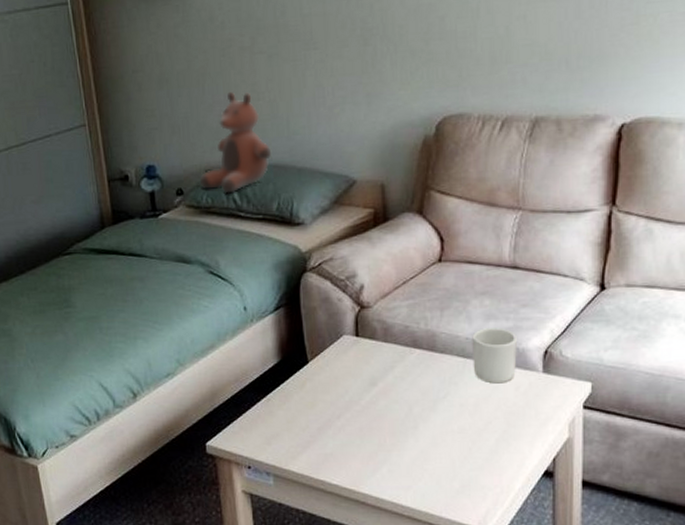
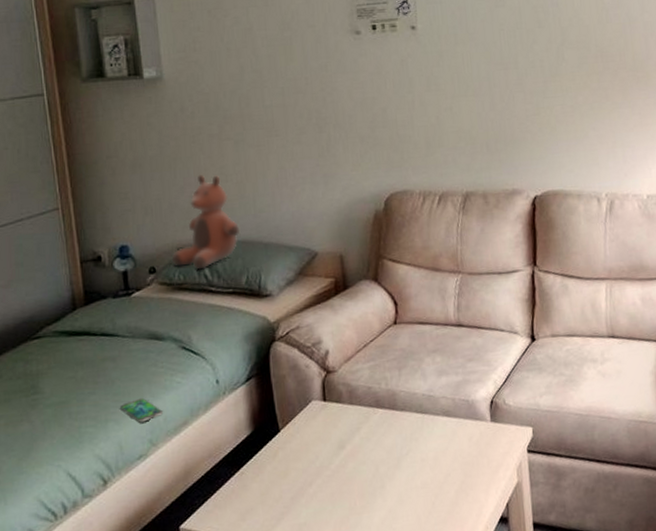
smartphone: none [149,318,191,343] -> present [120,397,164,423]
mug: present [472,328,518,384] -> none [427,382,468,436]

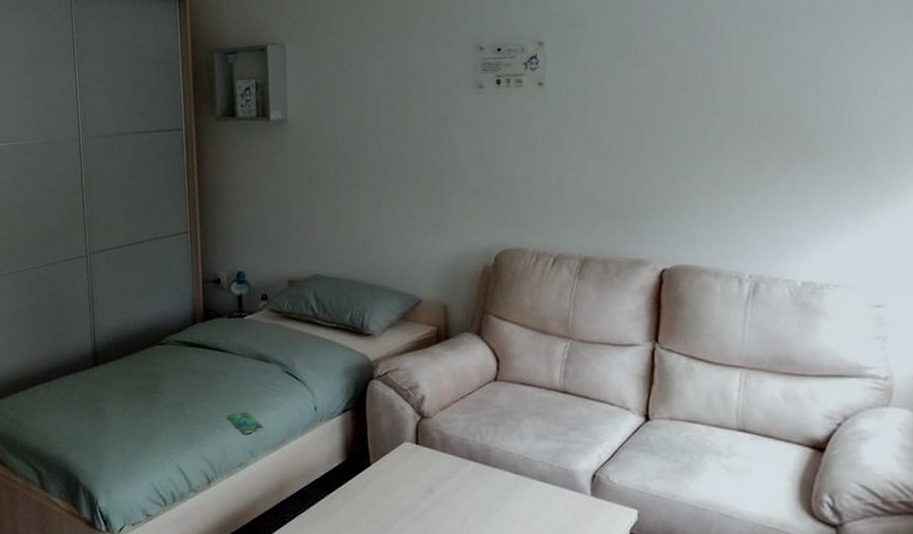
teddy bear: present [171,174,240,270] -> none [282,213,348,302]

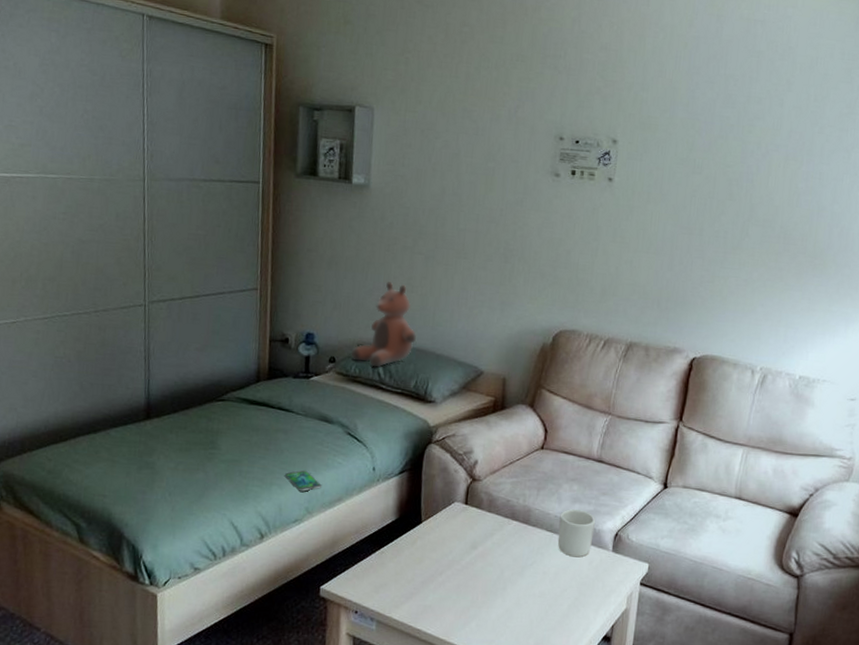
teddy bear: none [282,213,348,302] -> present [351,281,417,367]
mug: none [524,447,568,503] -> present [557,509,596,558]

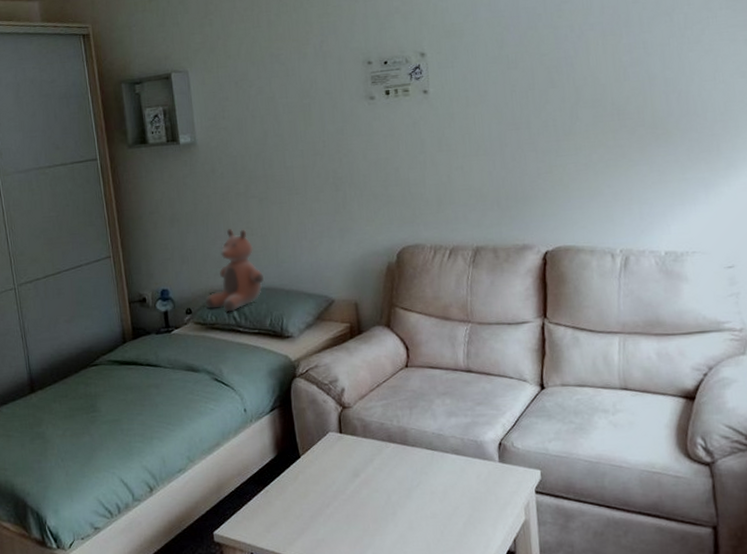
smartphone: present [285,470,323,492] -> none [163,420,200,442]
mug: present [557,509,596,558] -> none [437,423,477,473]

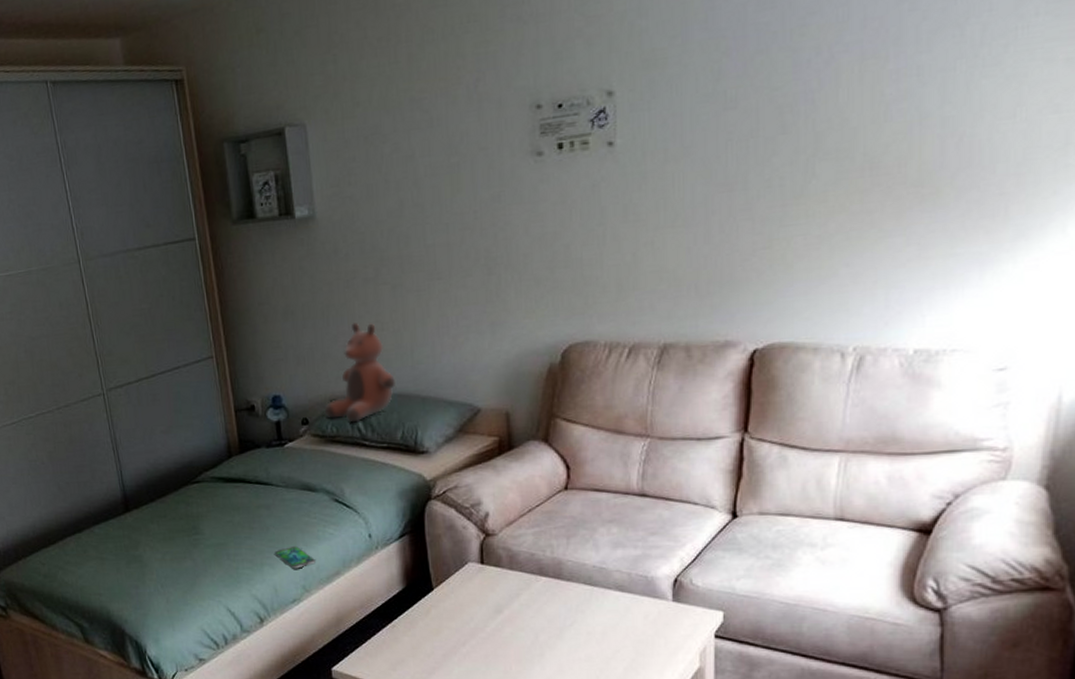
smartphone: none [163,420,200,442] -> present [275,545,317,569]

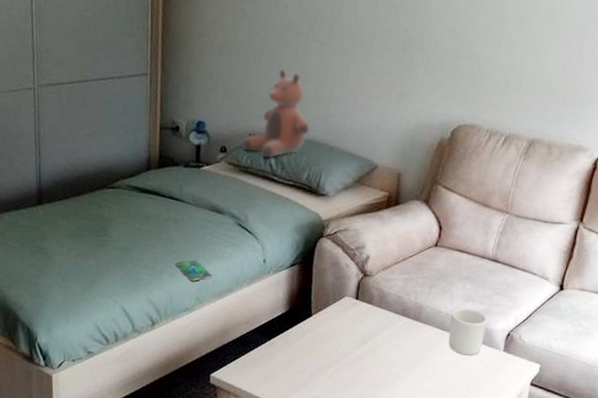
mug: none [599,556,647,612] -> present [448,307,488,356]

